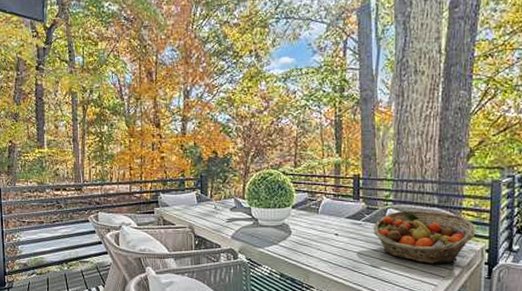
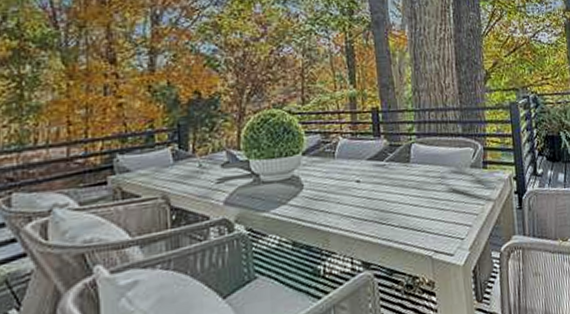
fruit basket: present [373,210,476,264] -> none [398,141,502,202]

